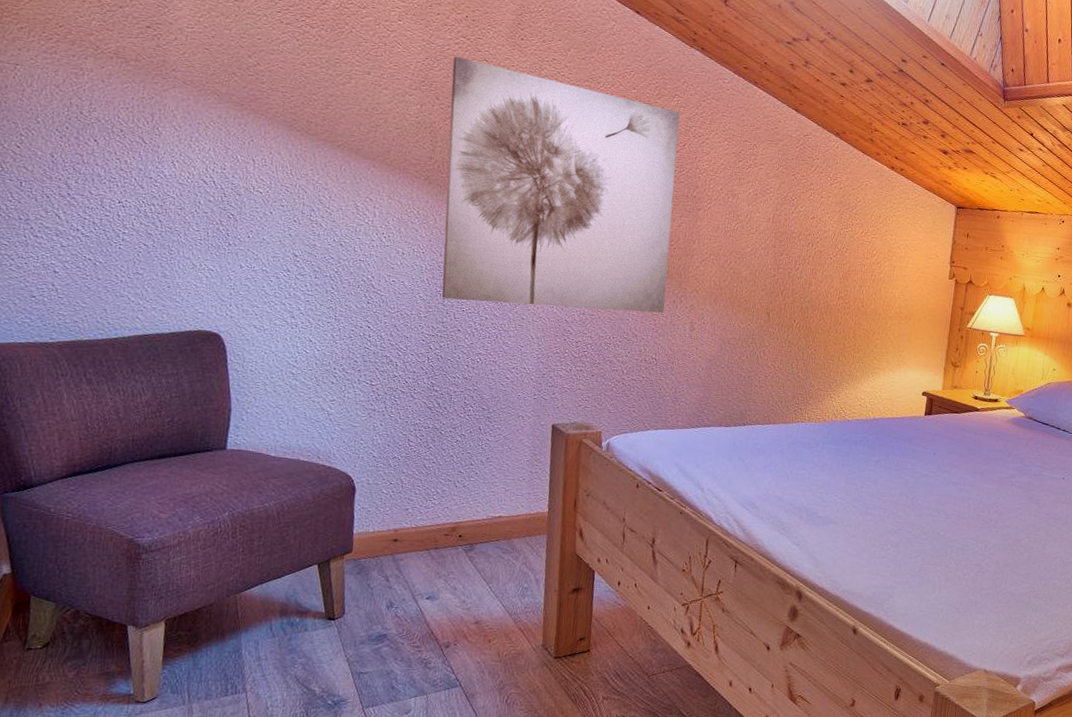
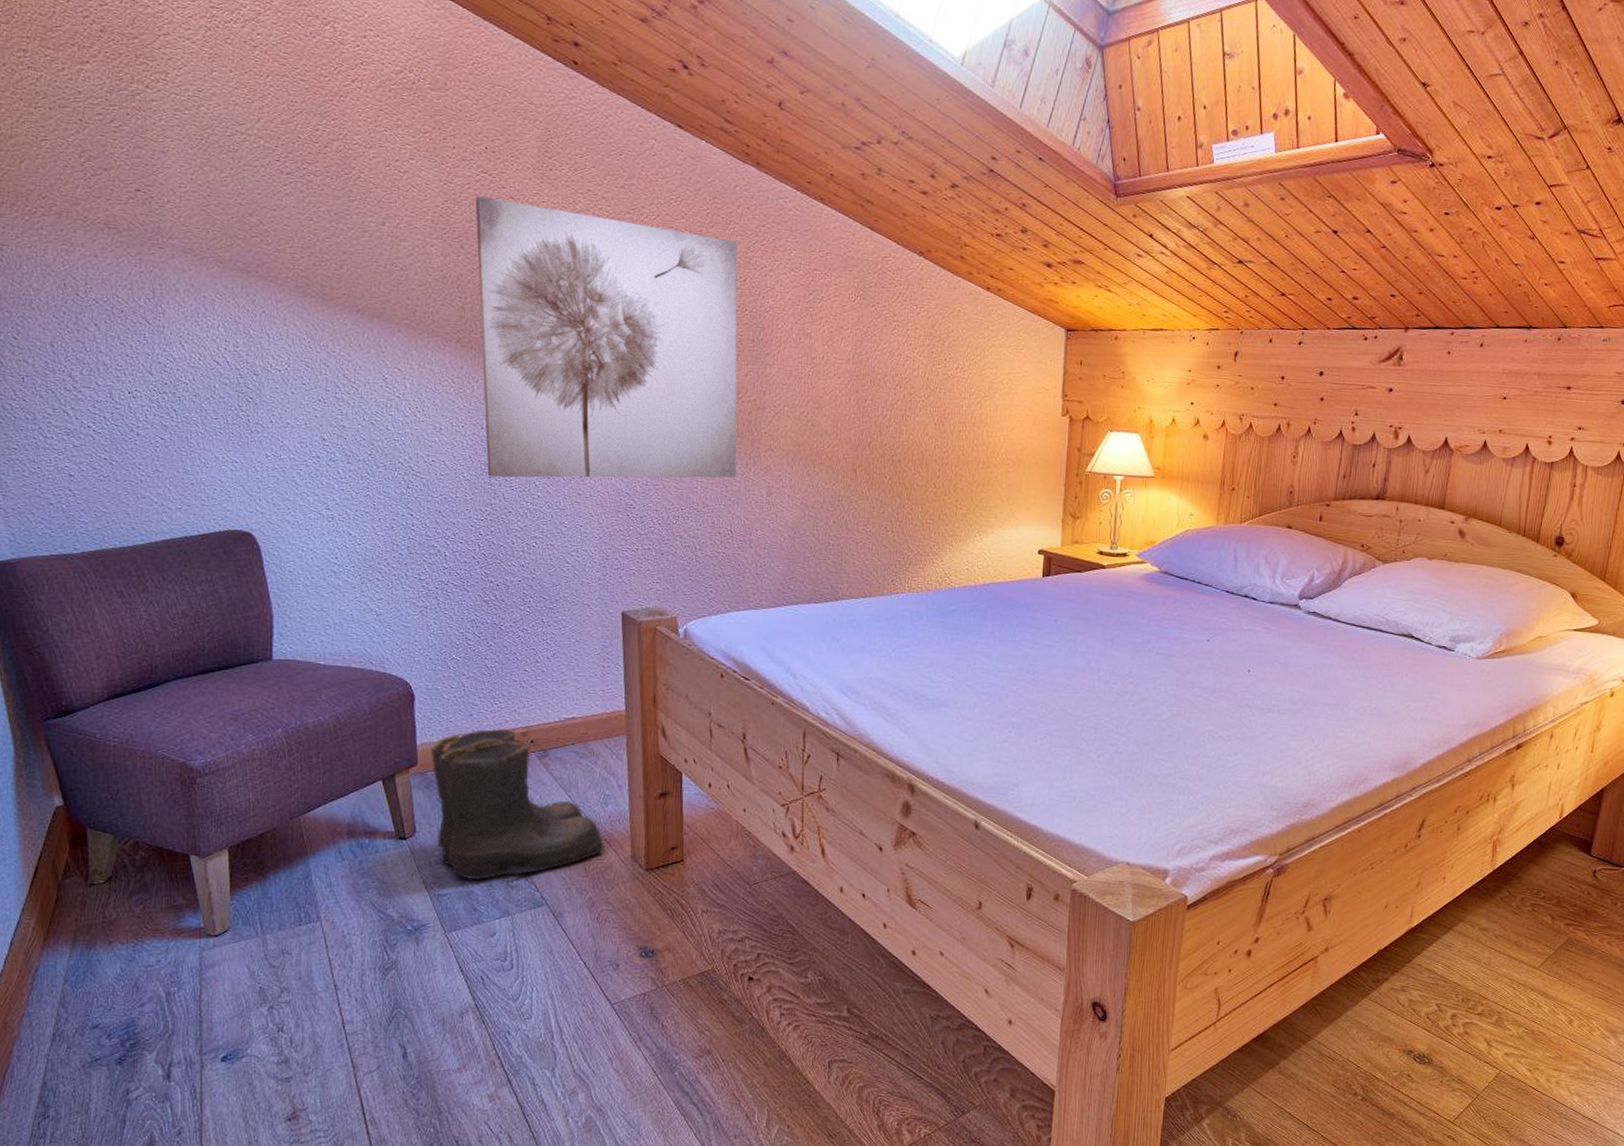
boots: none [363,523,520,660] -> present [430,728,606,880]

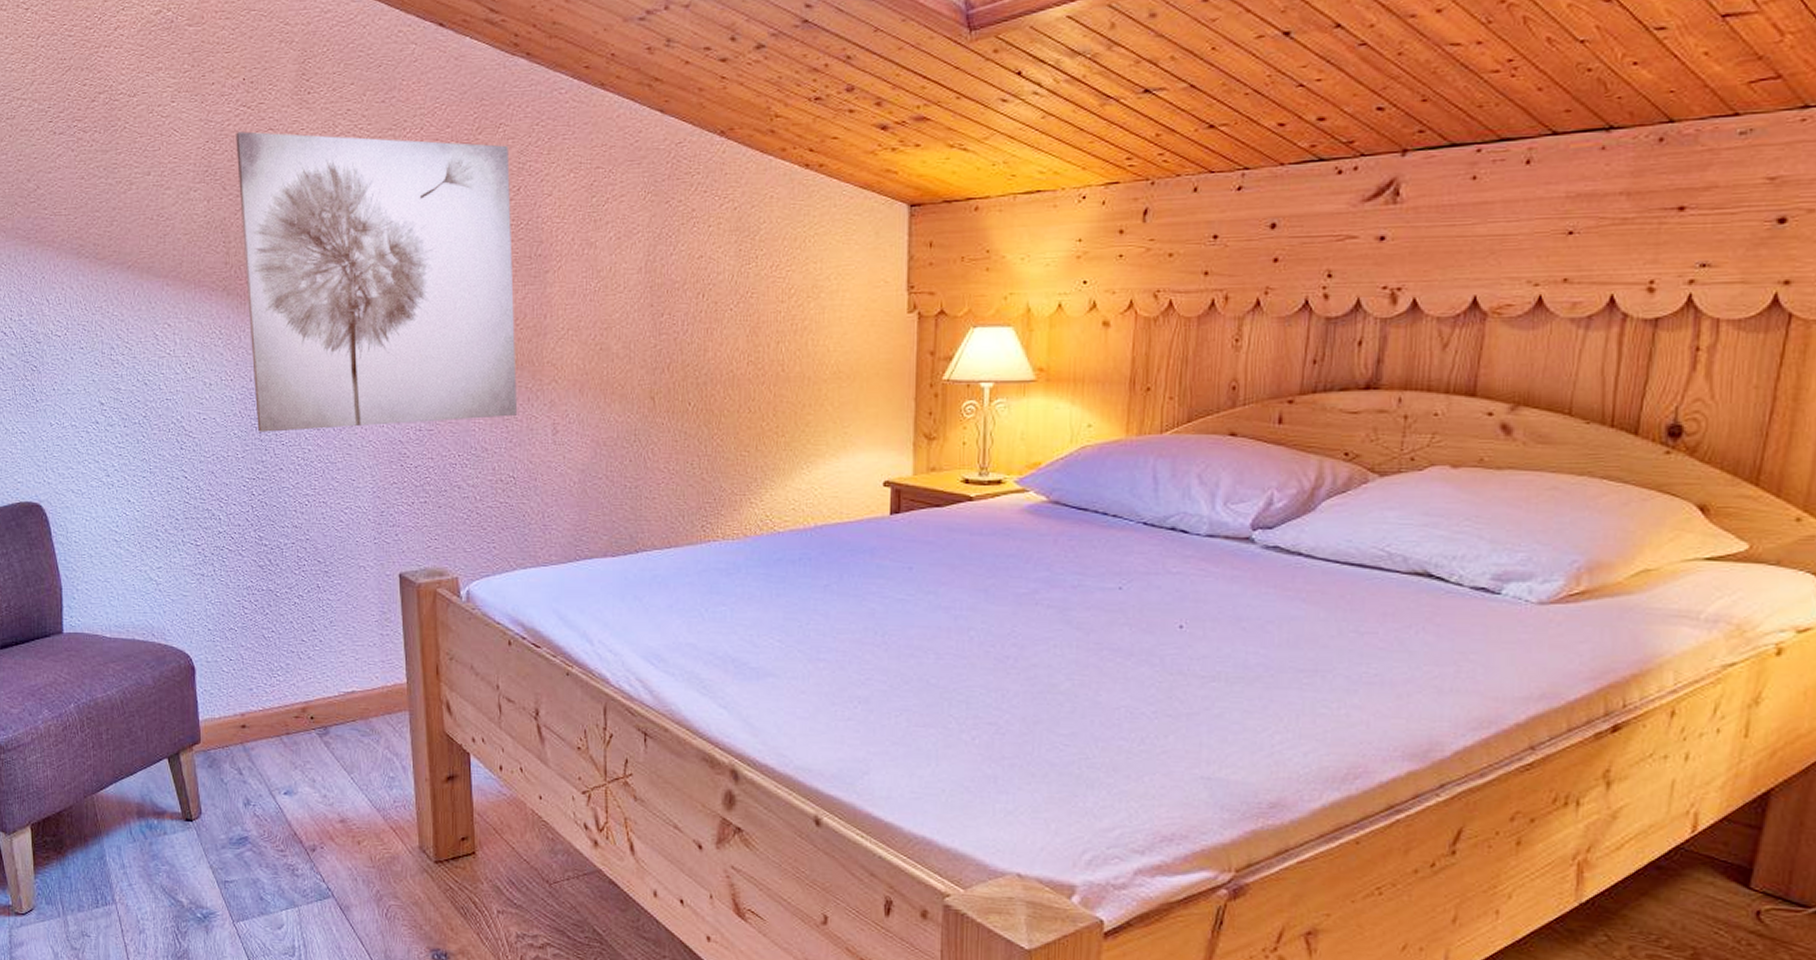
boots: present [430,728,606,880] -> none [212,704,392,867]

